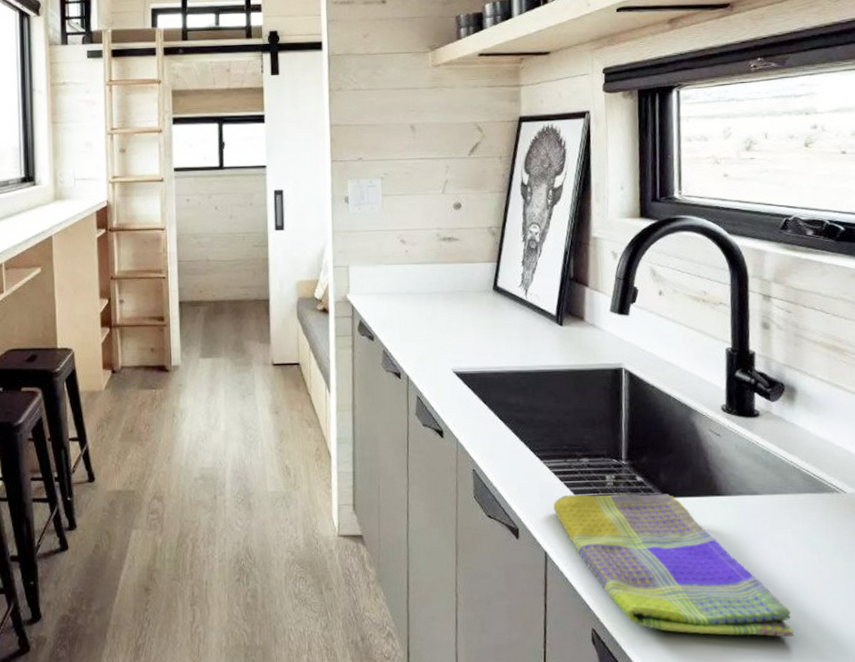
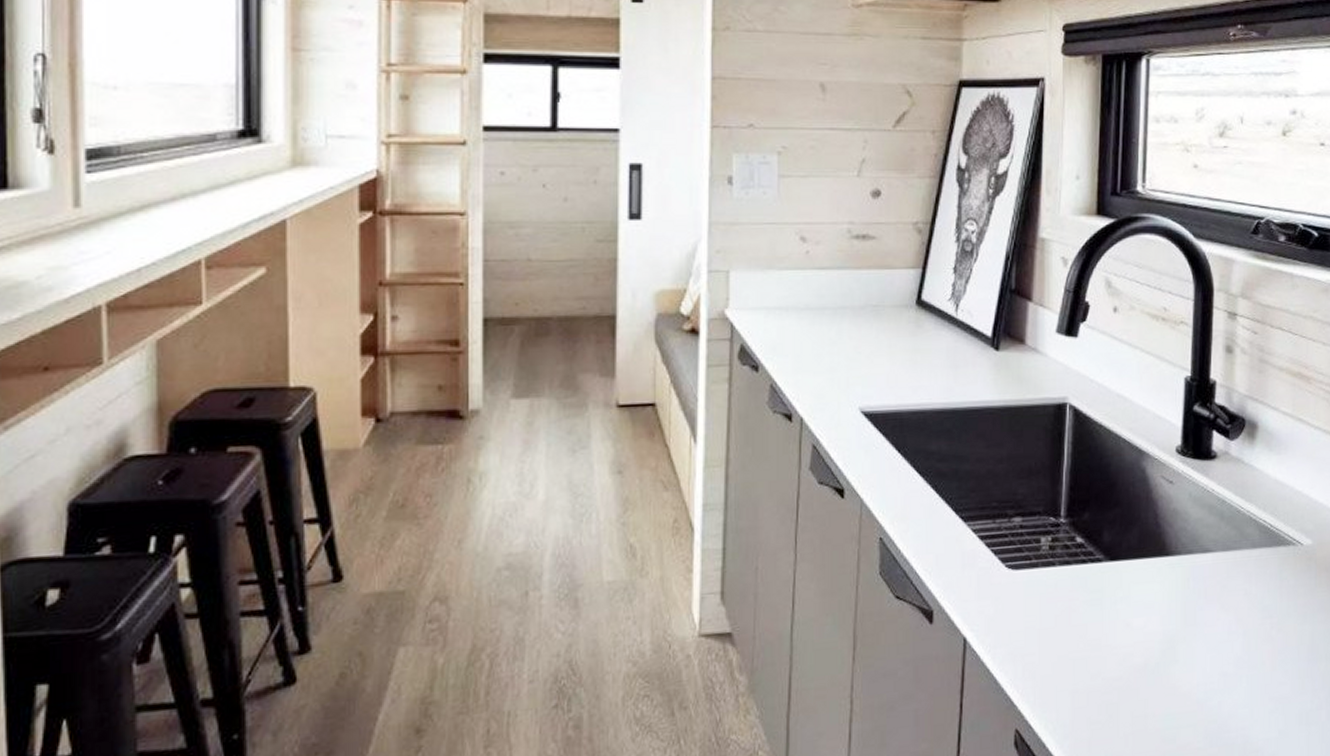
dish towel: present [553,494,795,637] -> none [976,556,1241,725]

